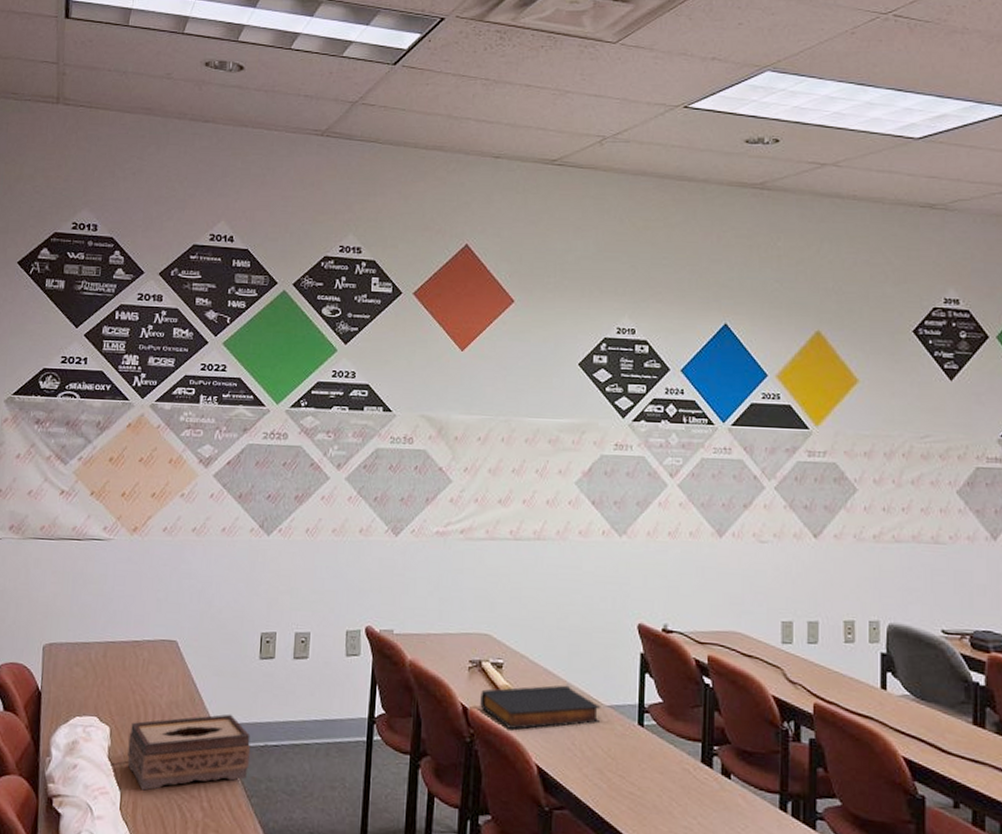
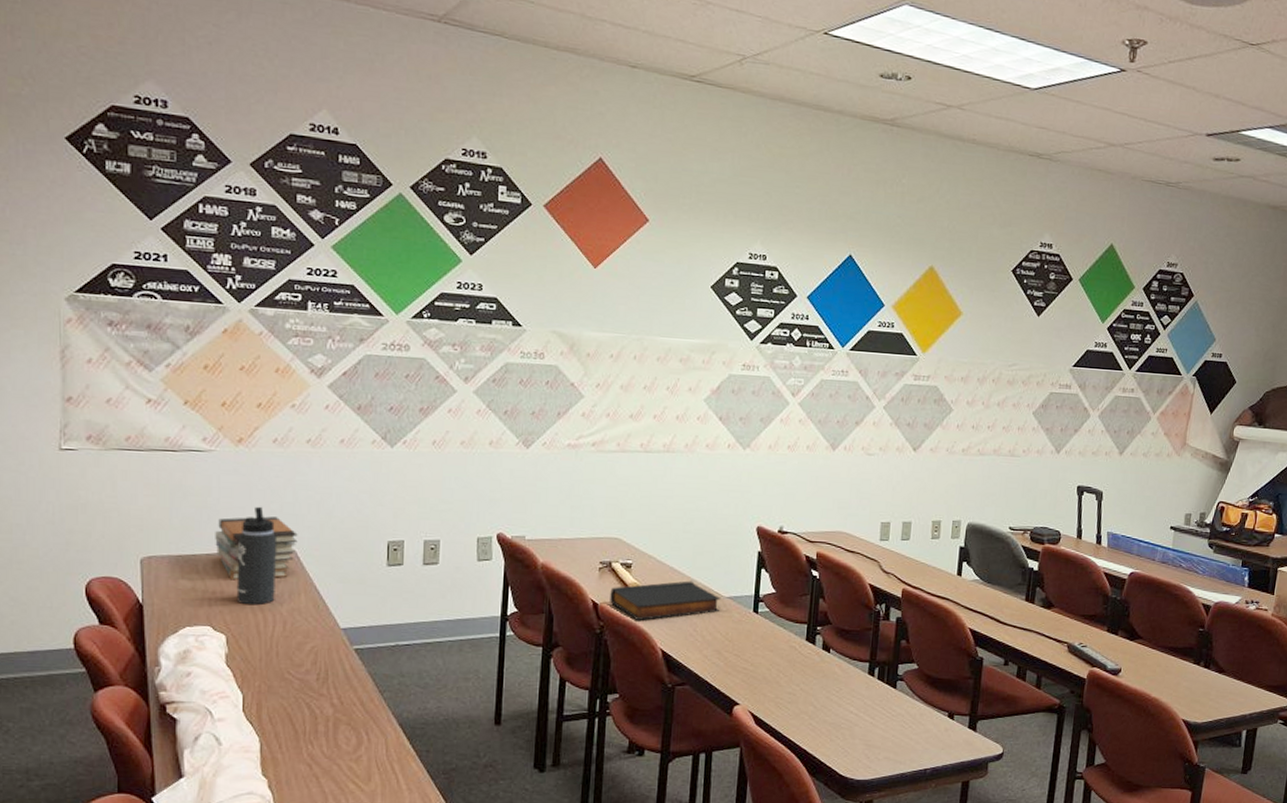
book stack: none [107,605,180,670] -> present [215,516,298,581]
thermos bottle: none [121,594,162,697] -> present [236,506,278,605]
tissue box: present [127,714,251,791] -> none [248,618,382,692]

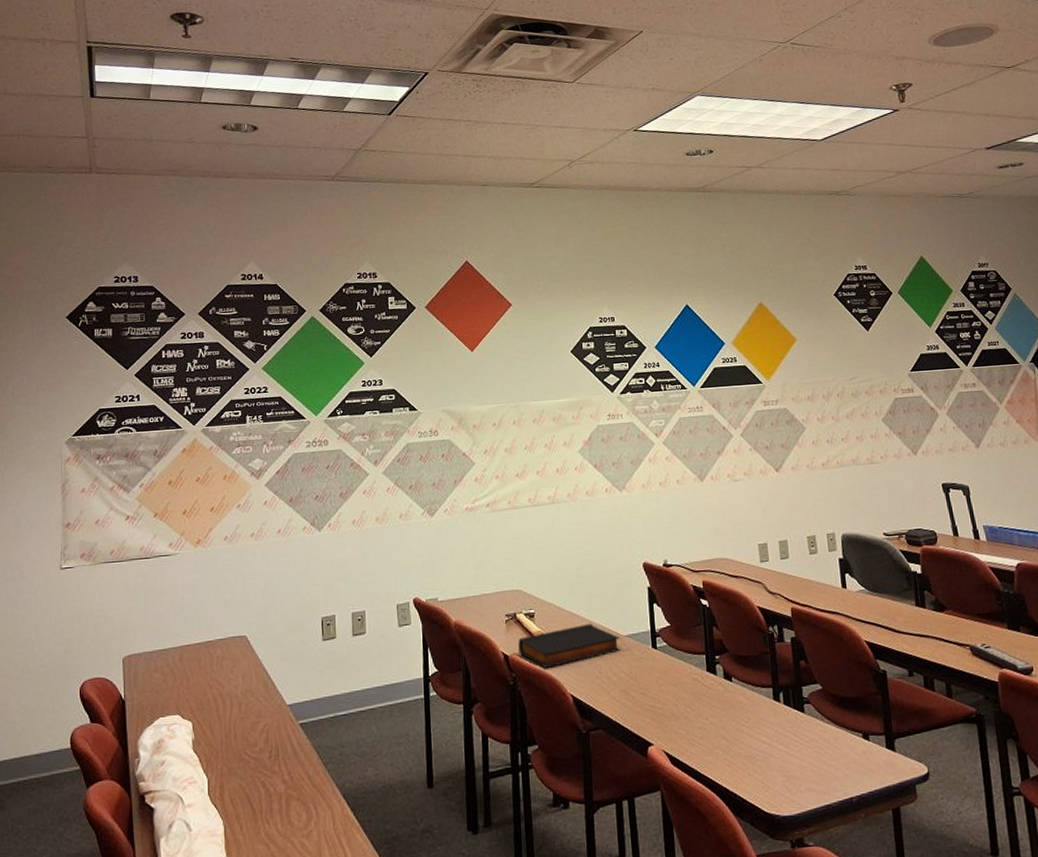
book stack: present [215,516,298,581] -> none [181,606,248,670]
thermos bottle: present [236,506,278,605] -> none [199,598,232,691]

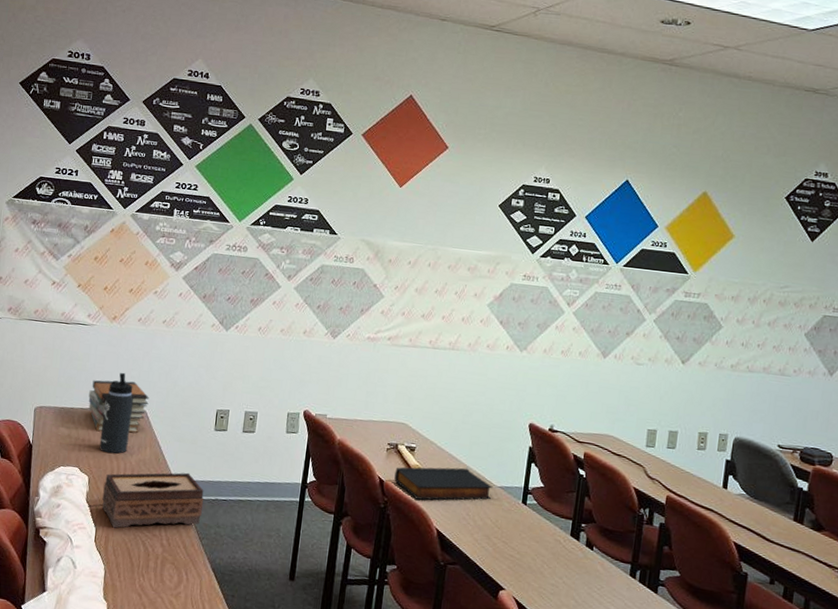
book stack: none [181,606,248,670] -> present [88,380,149,433]
thermos bottle: none [199,598,232,691] -> present [99,372,134,454]
tissue box: none [210,693,323,774] -> present [102,472,204,528]

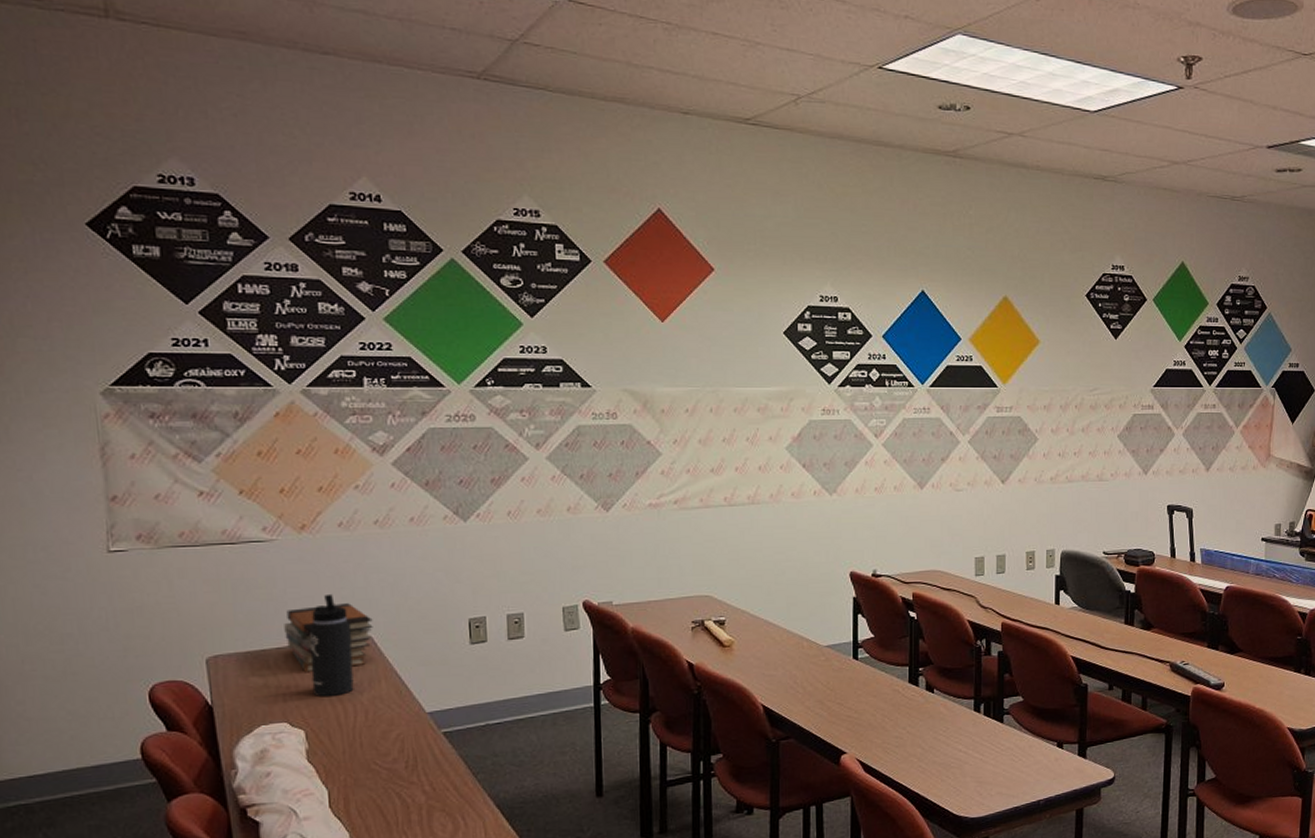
tissue box: present [102,472,204,528] -> none [329,700,472,786]
book: present [394,467,493,501] -> none [705,632,819,677]

